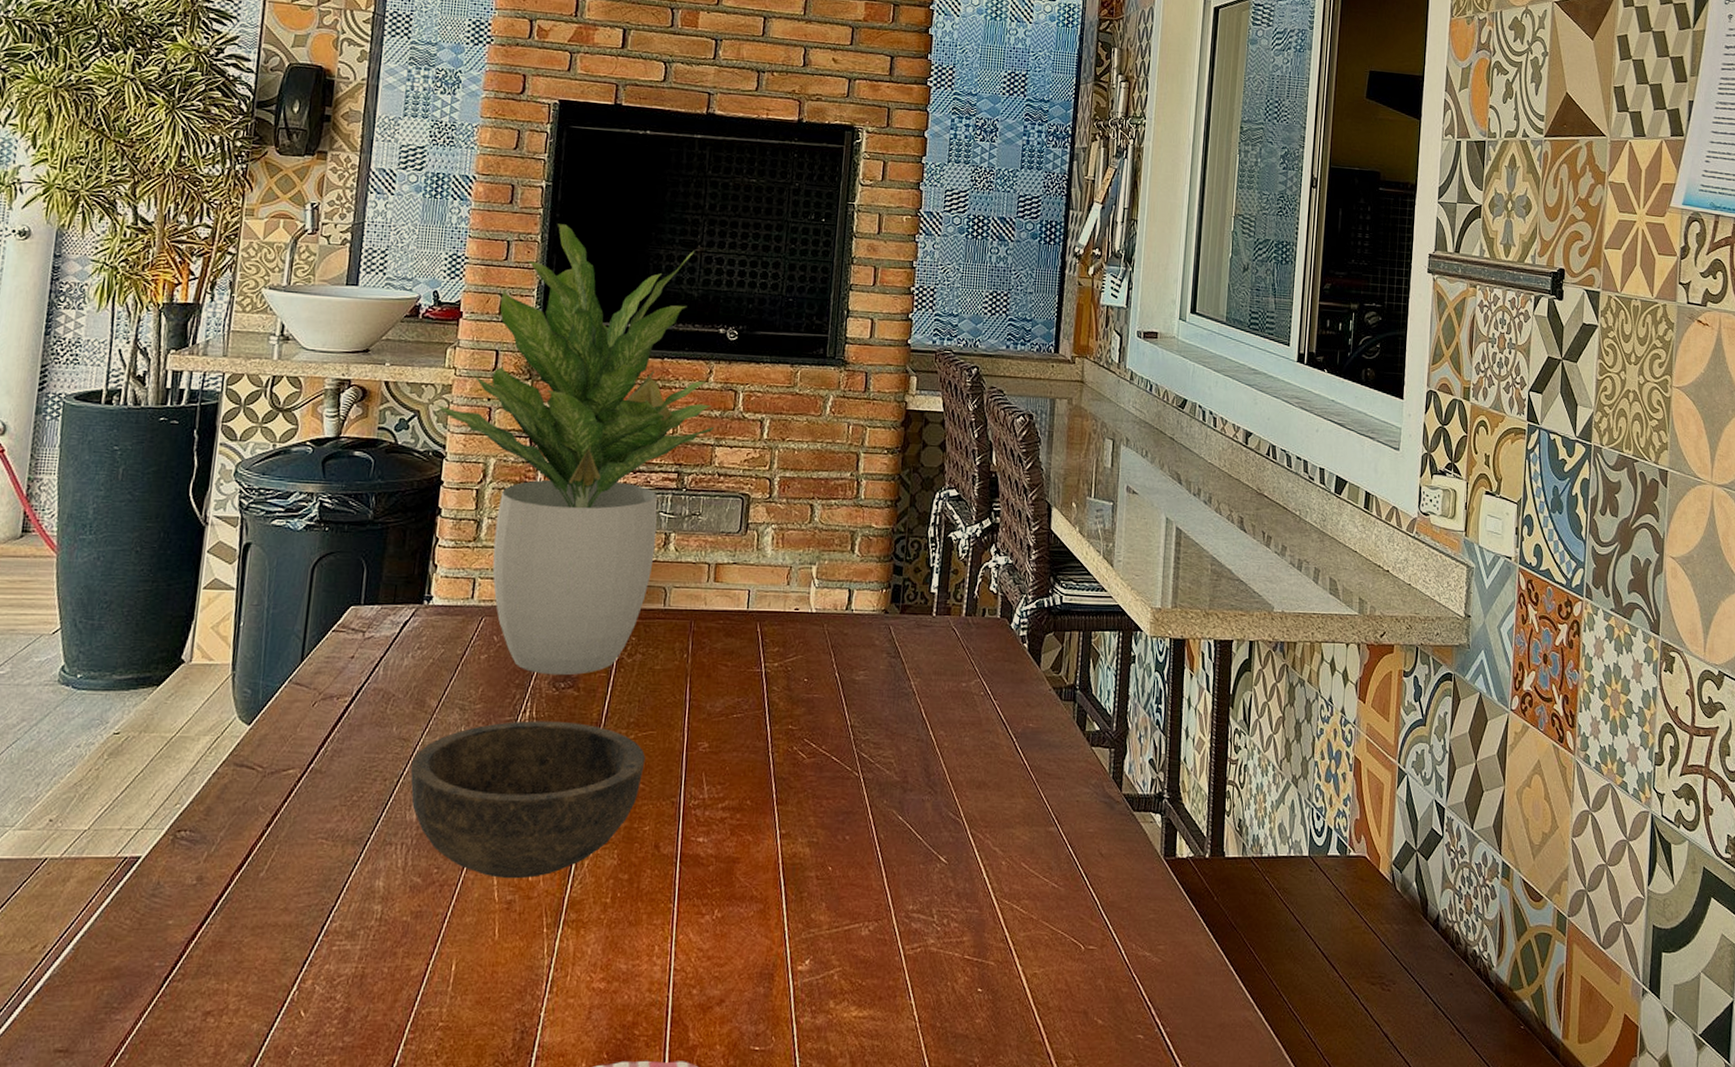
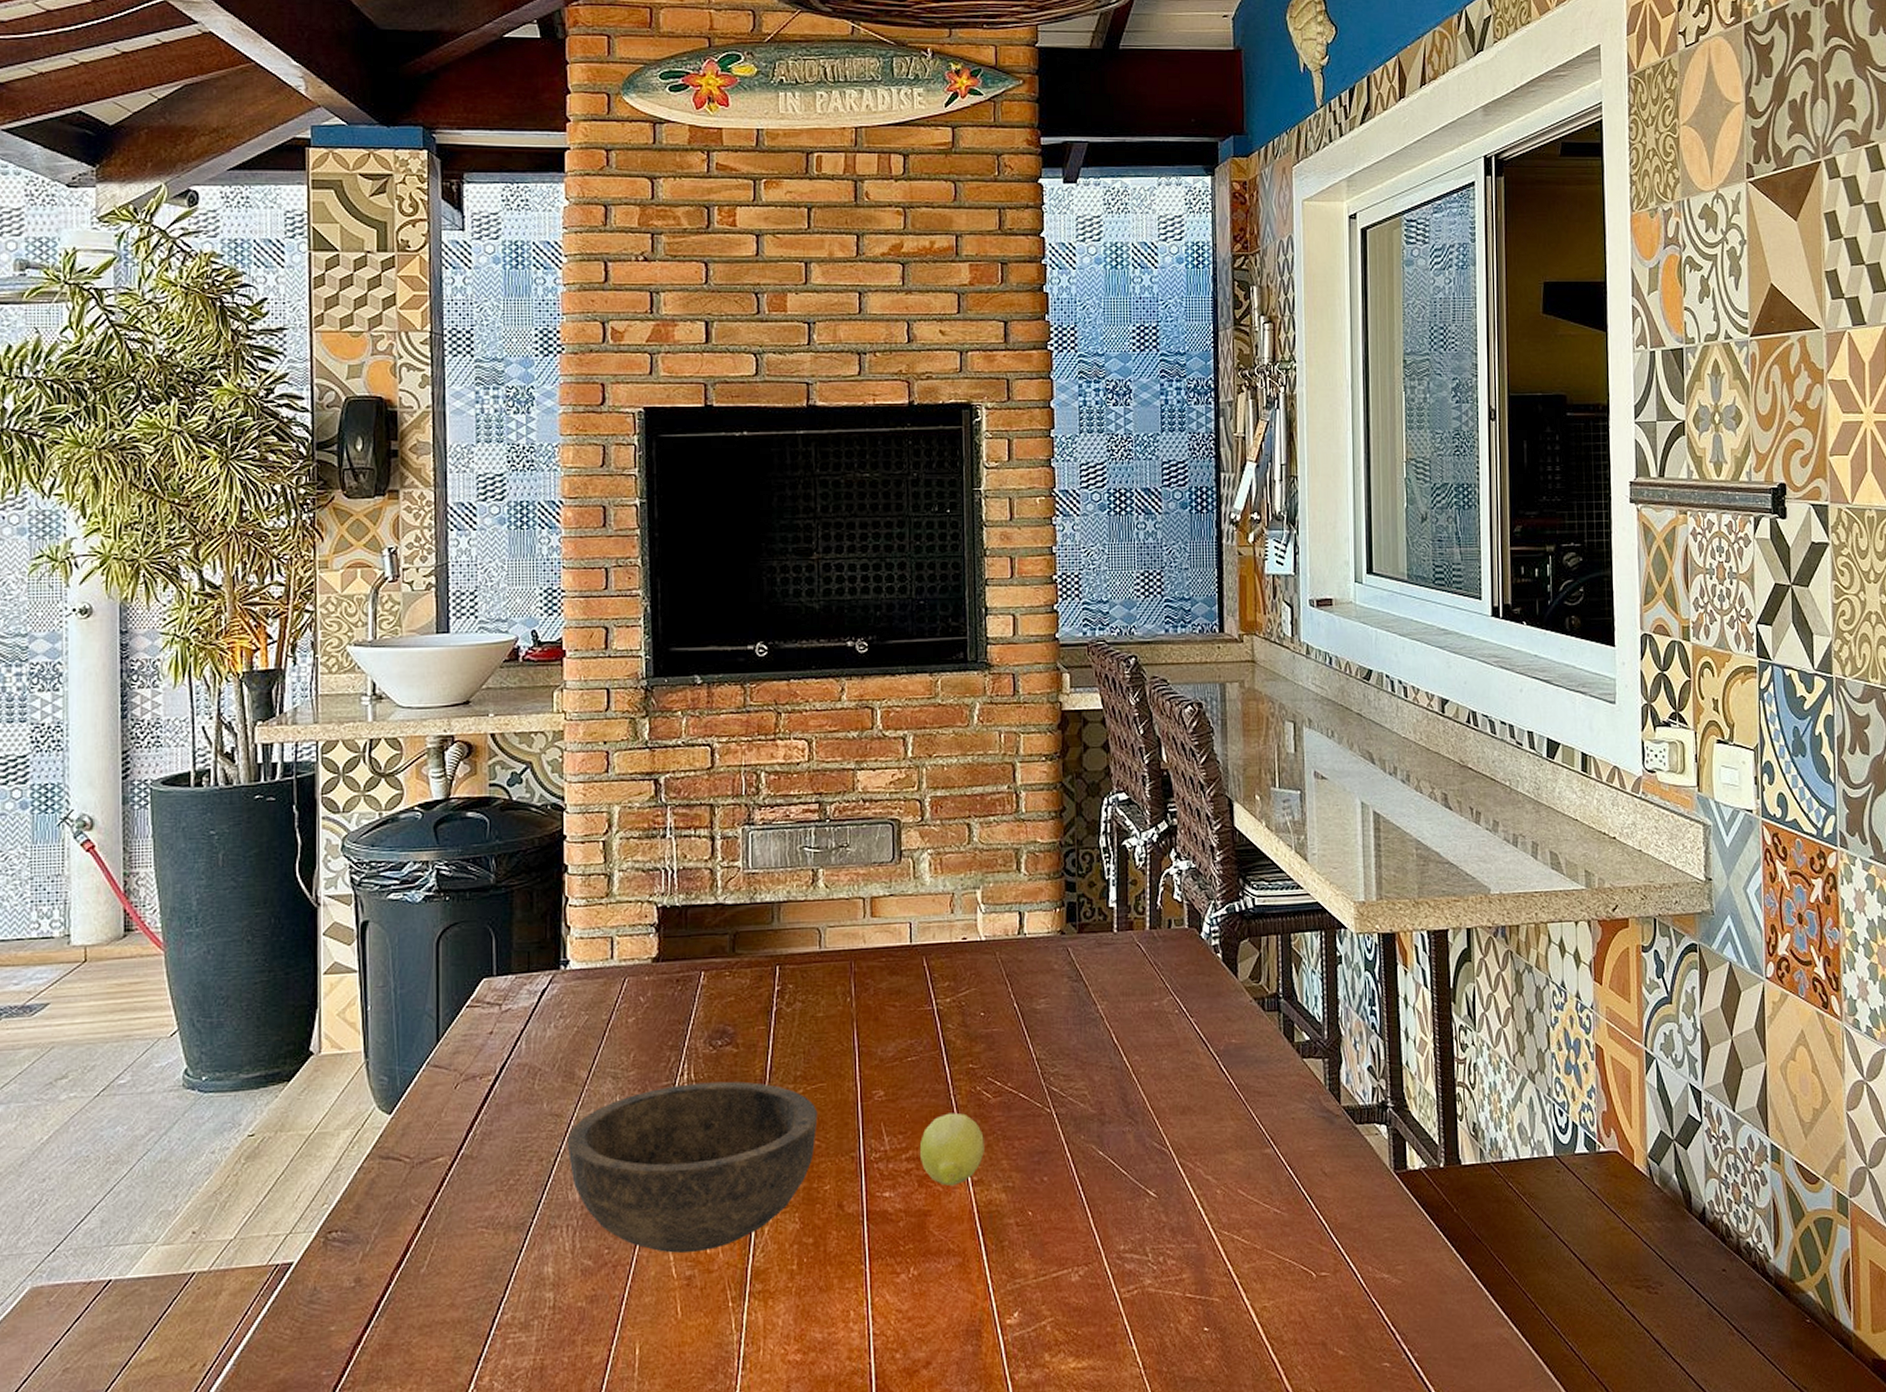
potted plant: present [435,224,714,676] -> none [548,544,853,1033]
fruit: none [734,769,796,837] -> present [919,1112,984,1187]

